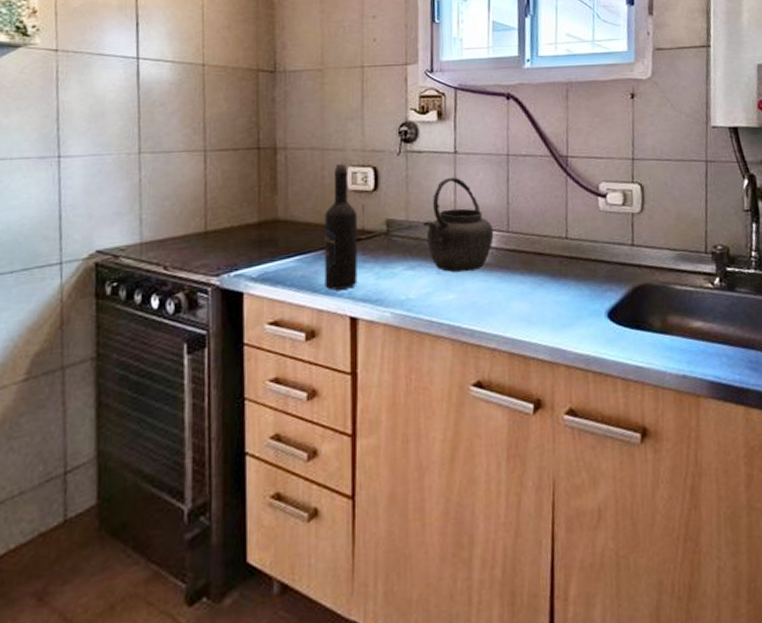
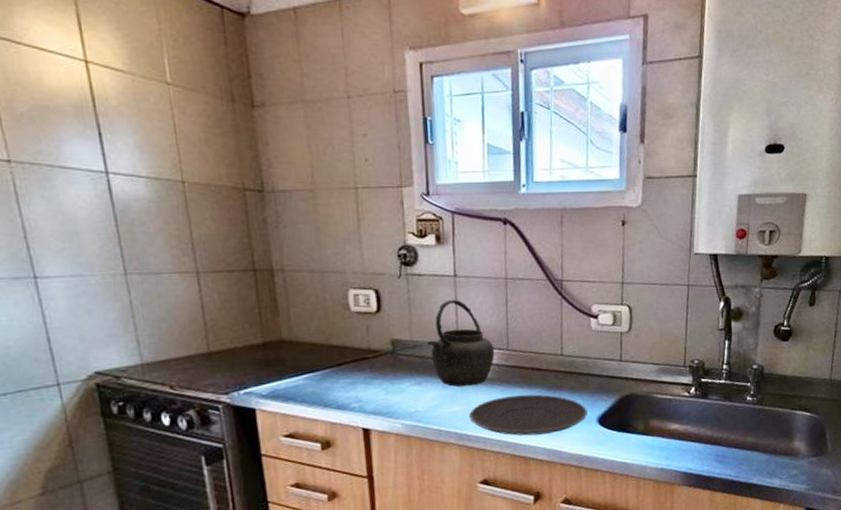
wine bottle: present [324,164,357,290] -> none [329,286,367,405]
plate: none [464,282,595,331] -> present [469,394,587,436]

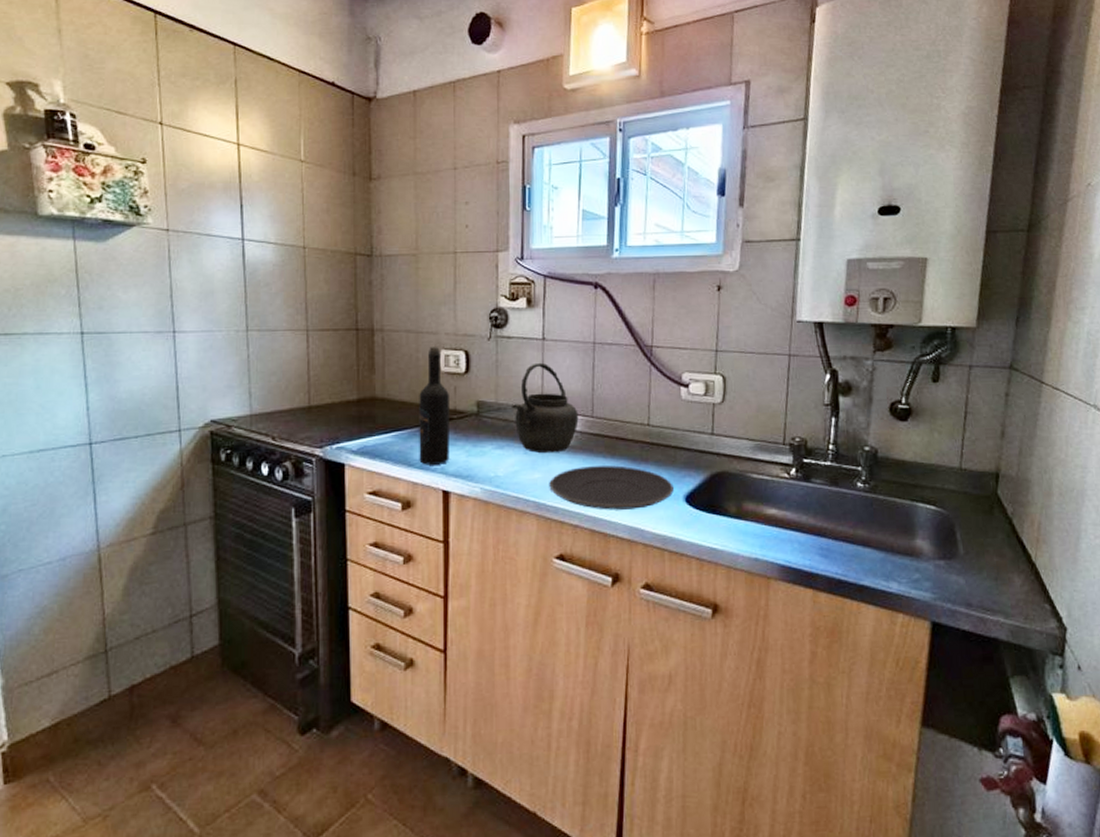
wine bottle: none [329,286,367,405] -> present [419,347,450,465]

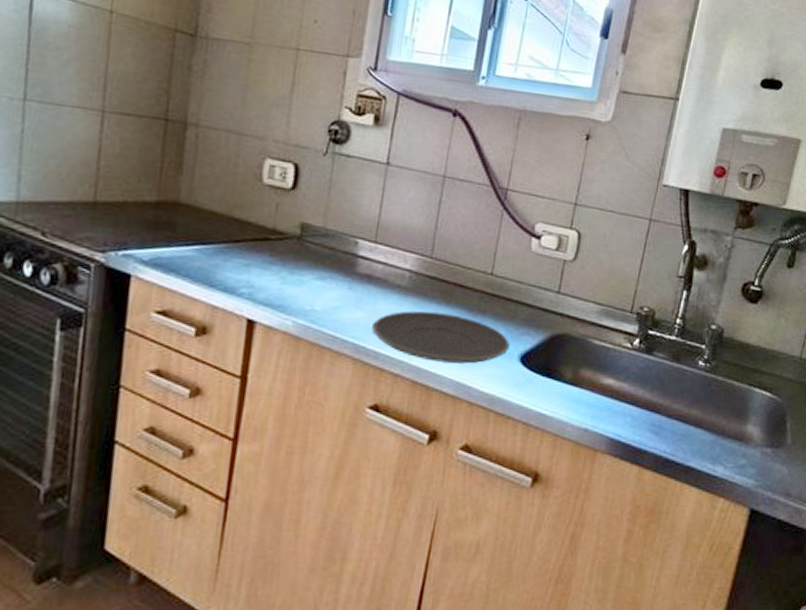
wine bottle: present [419,347,450,465] -> none [223,153,270,290]
kettle: present [510,362,579,453] -> none [339,188,416,292]

